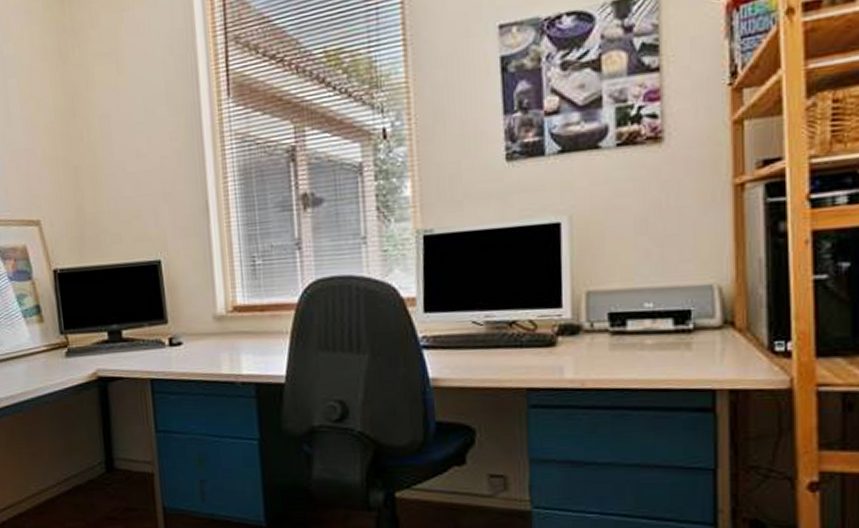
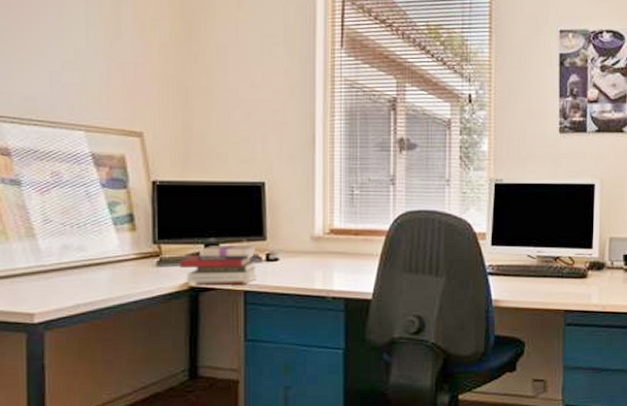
books: none [86,330,163,375] -> present [180,246,258,286]

